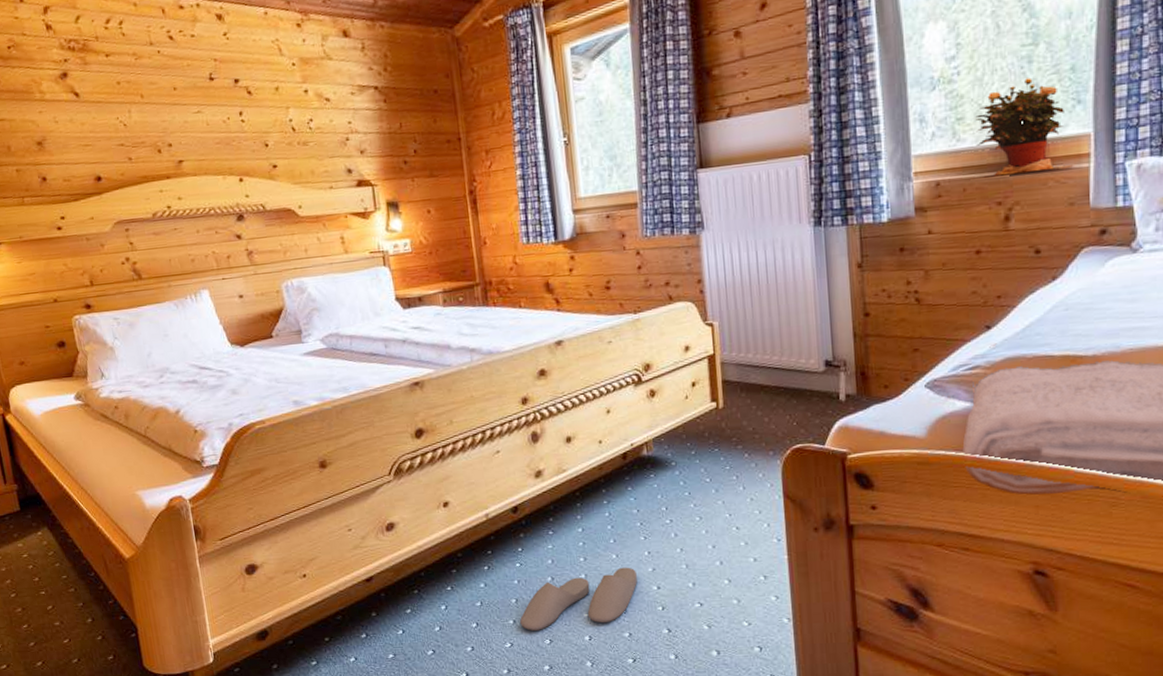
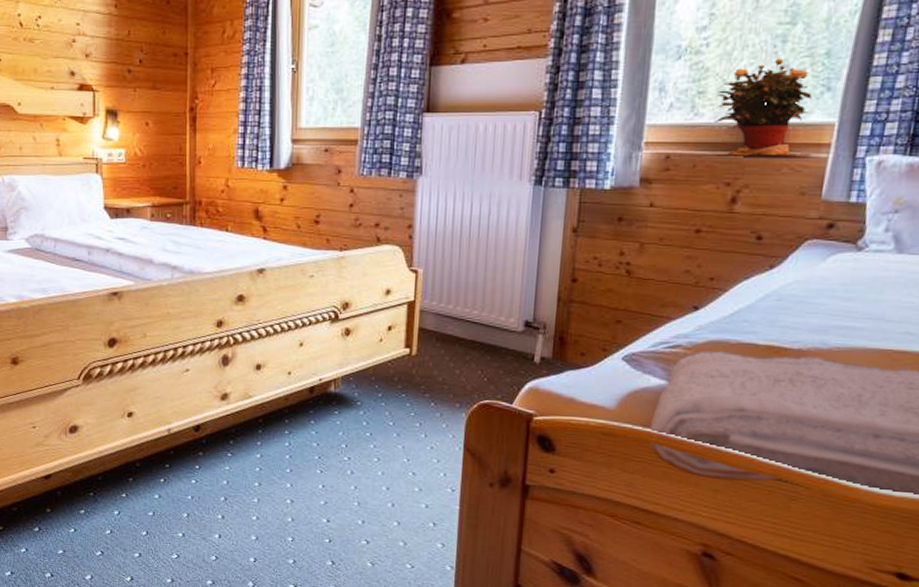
slippers: present [520,567,637,631] -> none [189,497,308,548]

